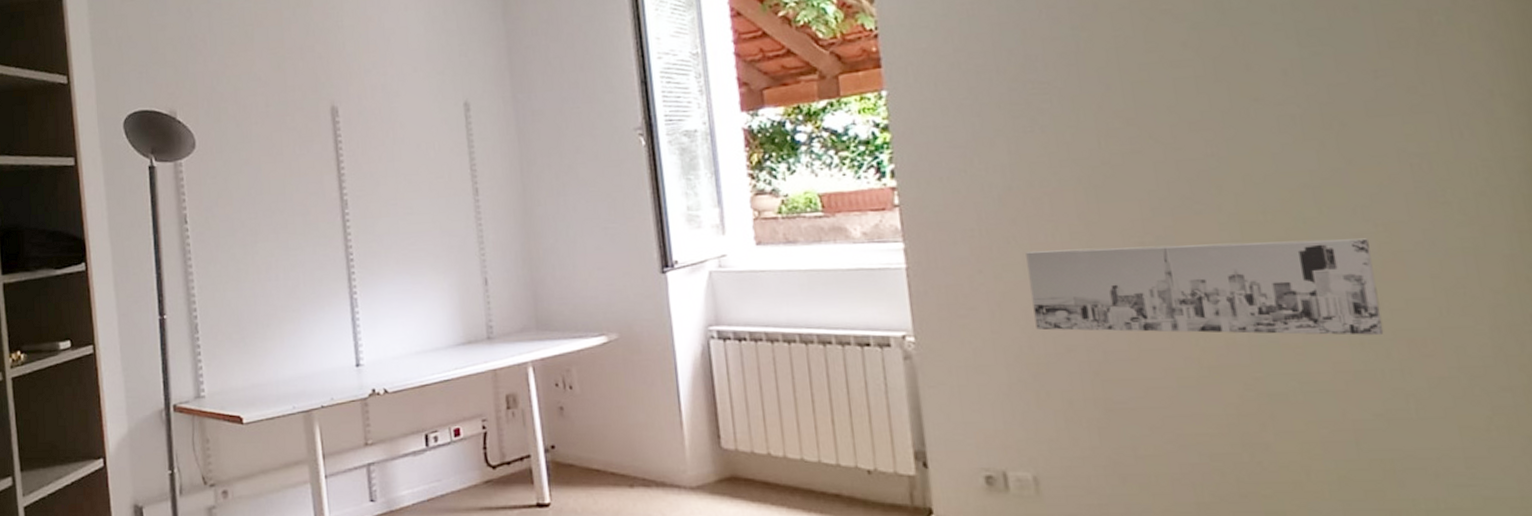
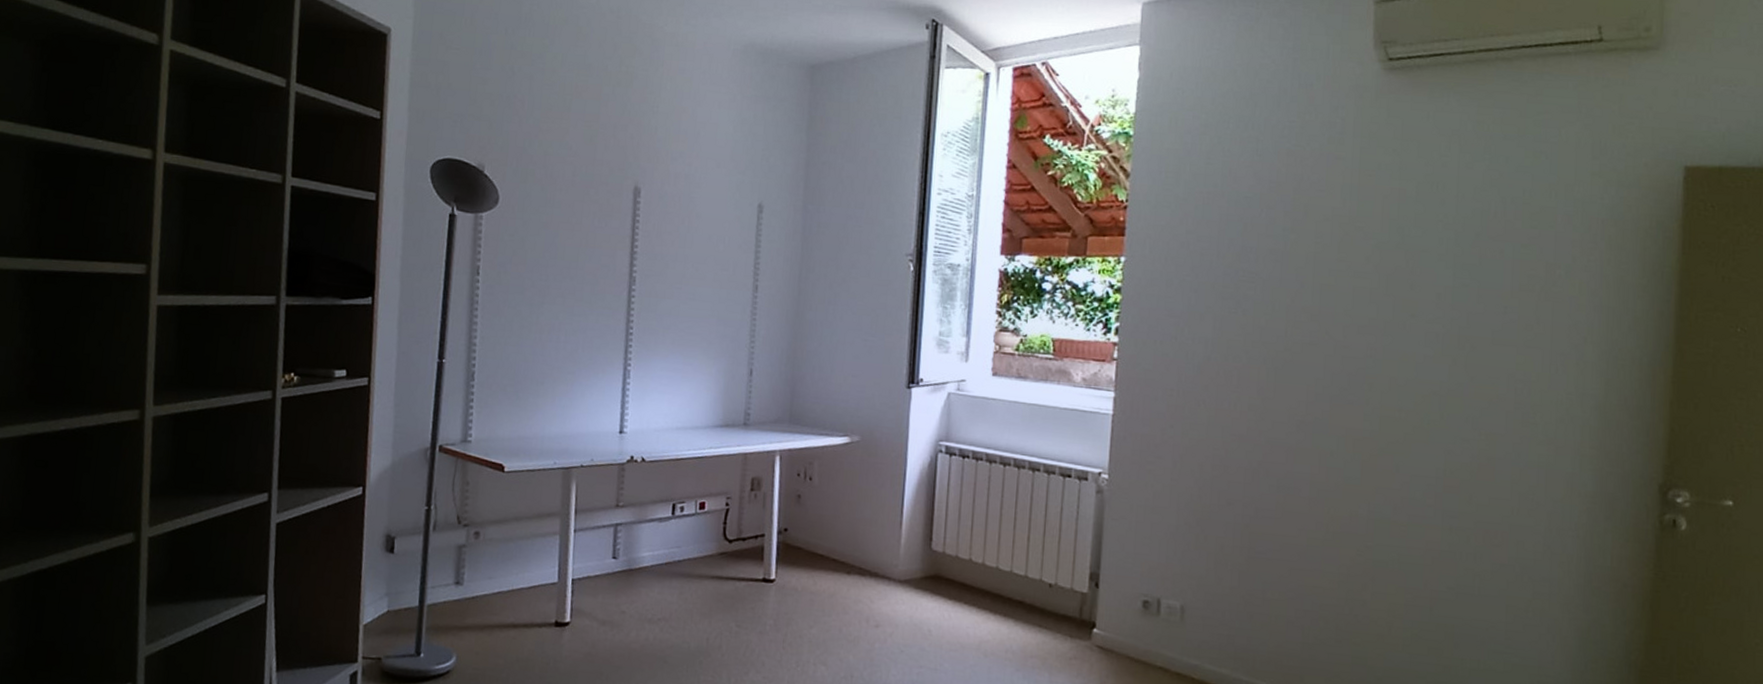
wall art: present [1026,238,1384,336] -> none [1207,415,1472,525]

